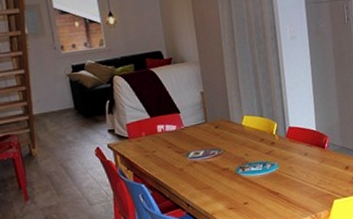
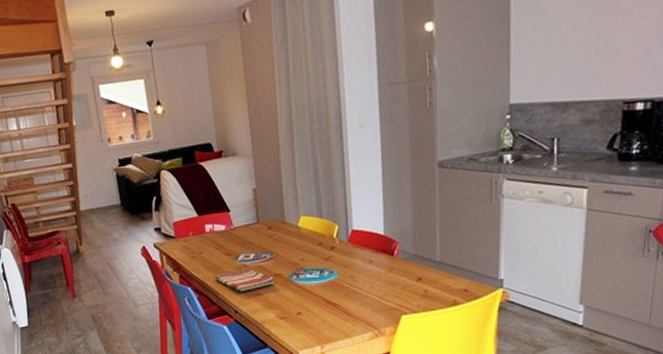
dish towel: none [167,163,224,186] -> present [215,267,276,292]

